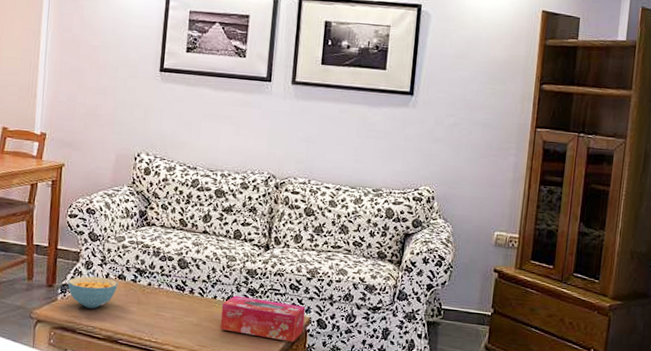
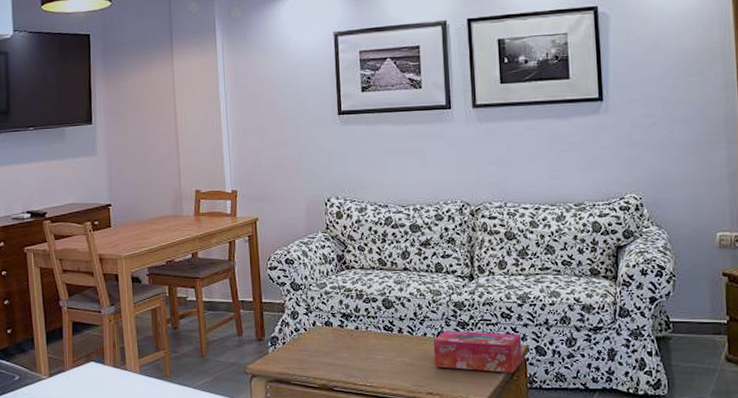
cereal bowl: present [68,276,118,309] -> none [277,325,326,358]

